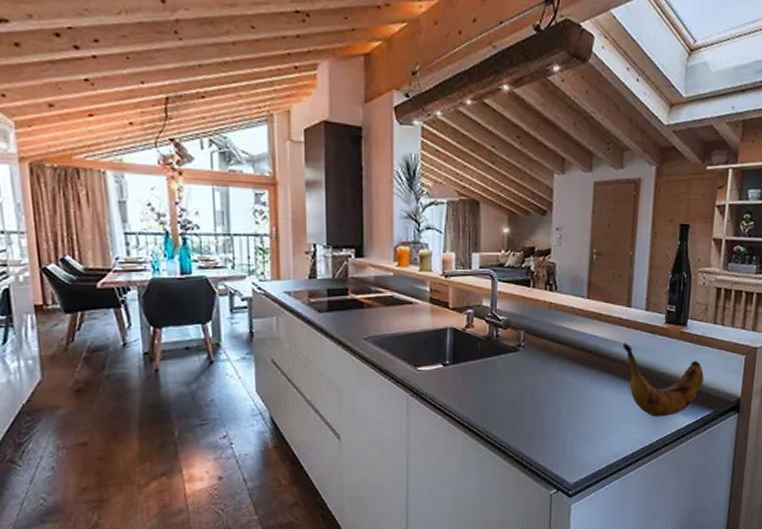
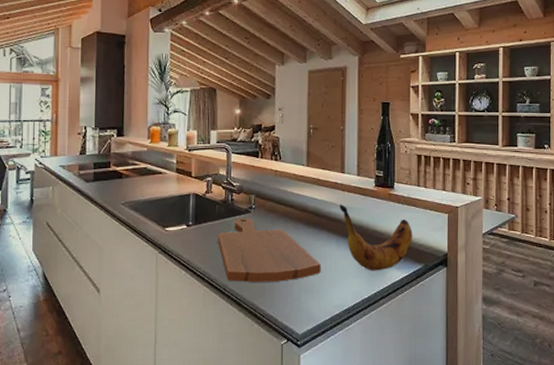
cutting board: none [480,358,598,428] -> present [218,219,321,282]

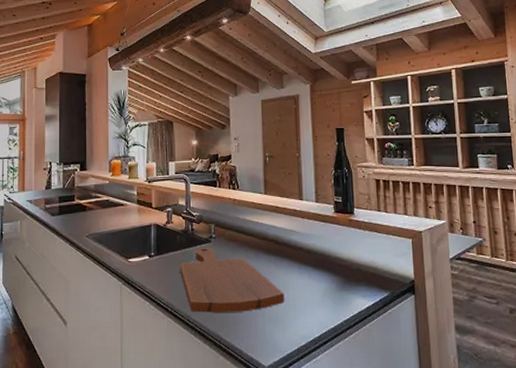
banana: present [339,204,412,271] -> none [299,231,376,300]

